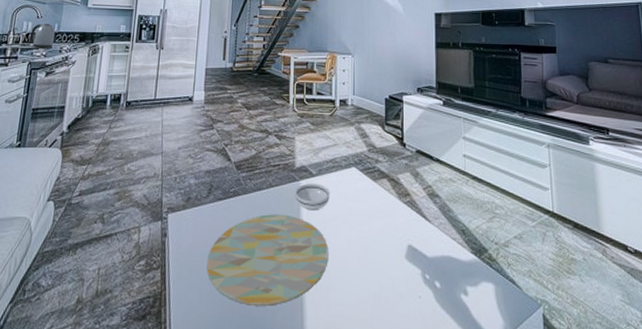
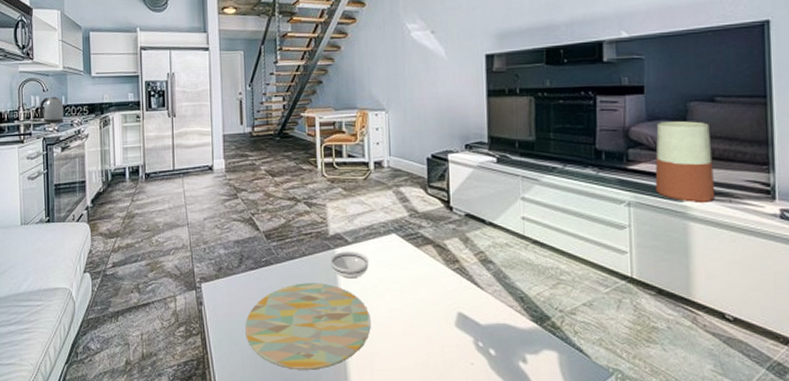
vase: none [566,76,613,146] -> present [655,120,714,202]

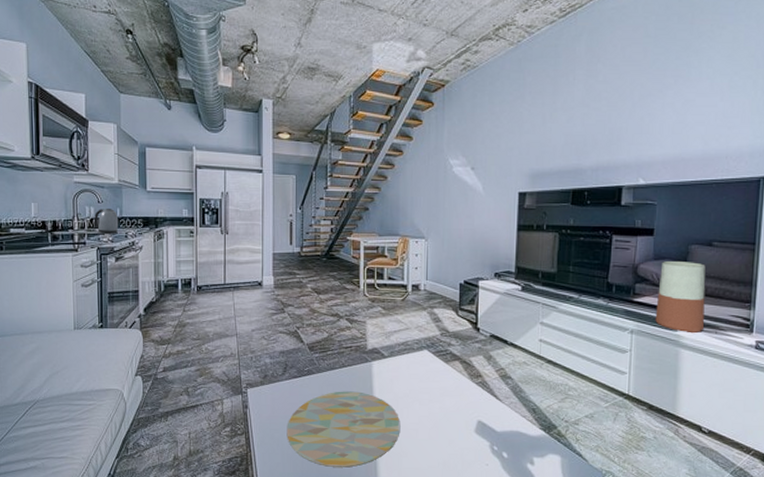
bowl: present [330,251,369,279] -> none [367,364,402,389]

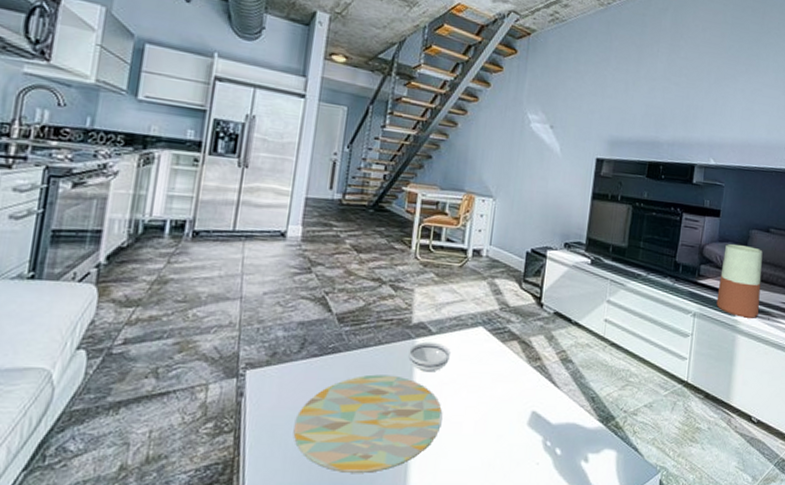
kettle: present [94,209,119,234] -> none [47,114,88,150]
bowl: none [367,364,402,389] -> present [408,341,450,372]

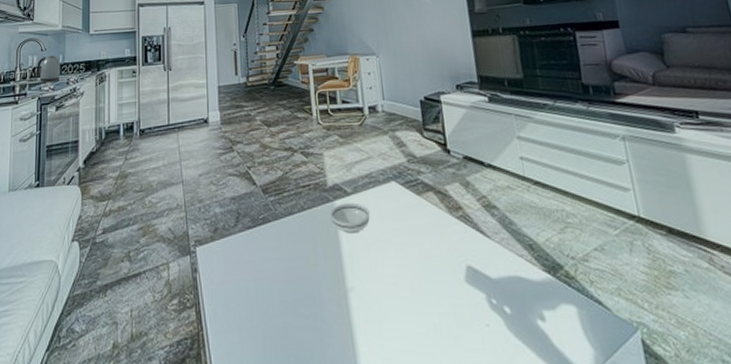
kettle: none [47,114,88,150] -> present [37,56,61,82]
decorative tray: present [293,374,443,473] -> none [243,240,377,343]
vase: present [716,243,763,318] -> none [636,52,706,134]

